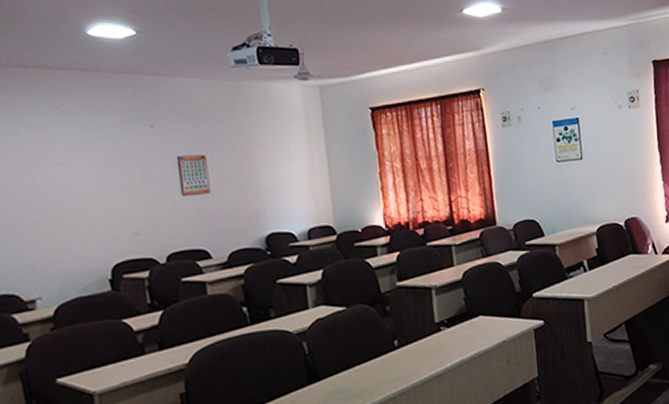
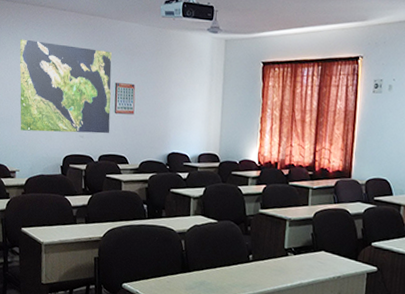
world map: none [18,115,177,241] -> present [19,39,112,134]

